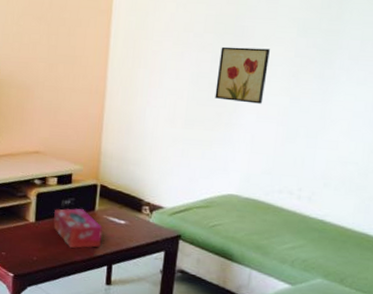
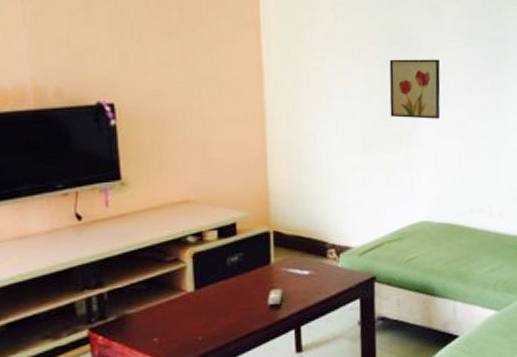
tissue box: present [53,208,103,249] -> none [218,265,284,317]

